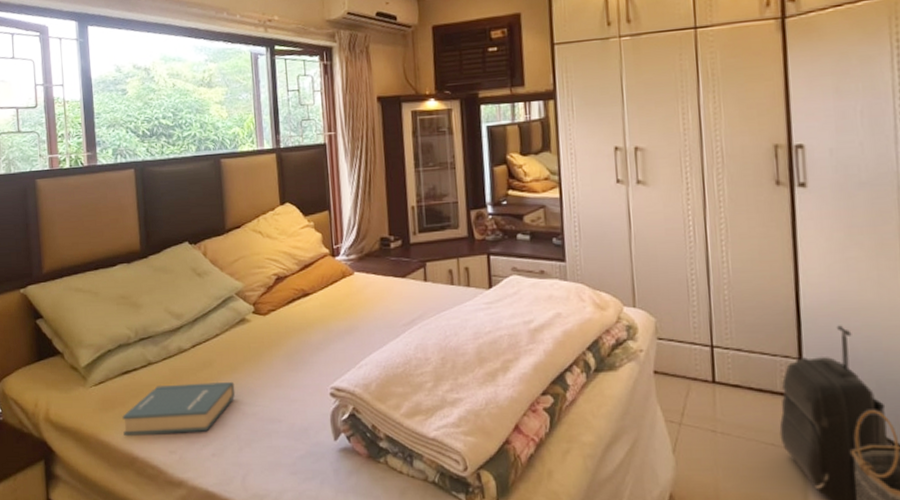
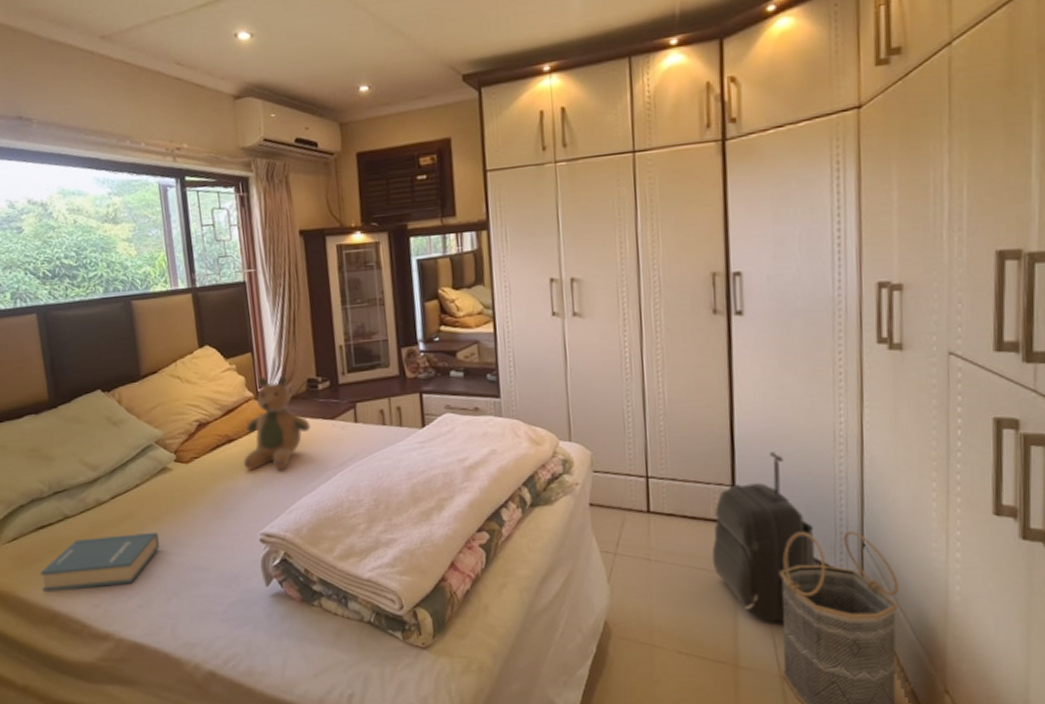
teddy bear: none [317,233,382,325] -> present [243,375,311,471]

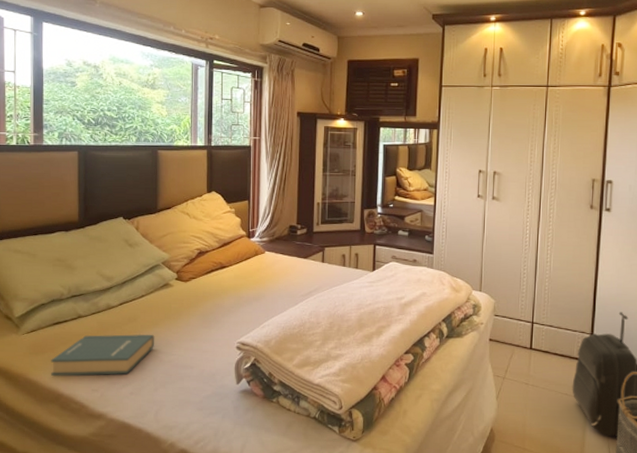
teddy bear: present [243,375,311,471] -> none [232,219,288,294]

